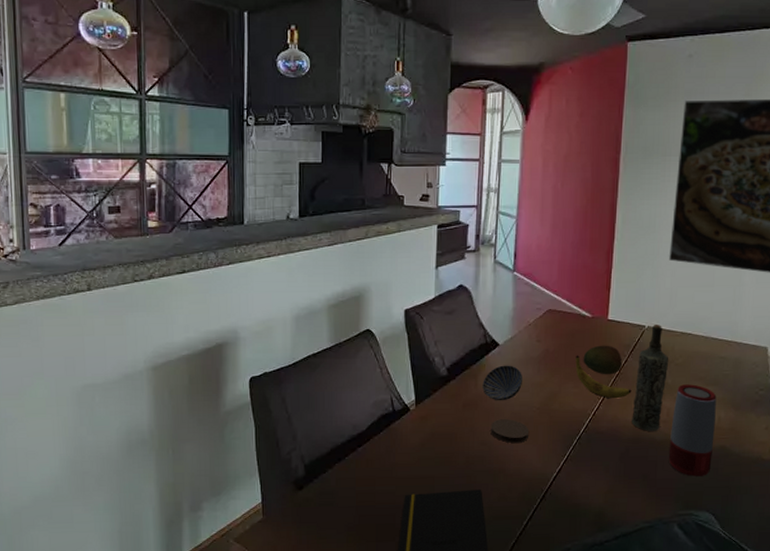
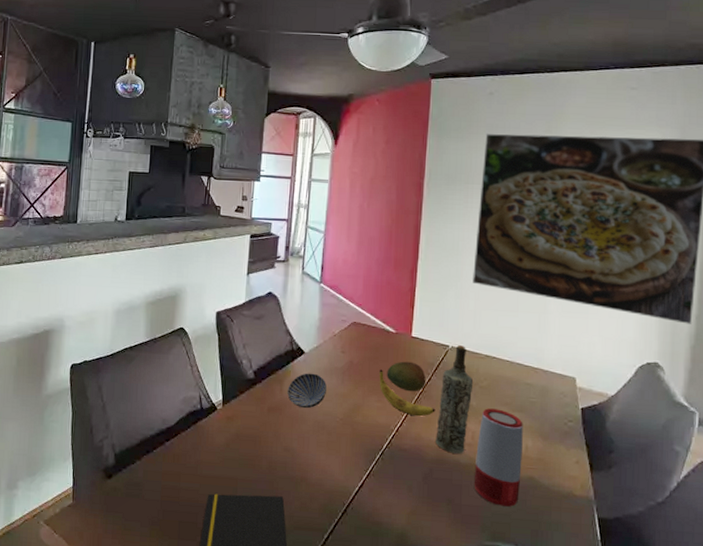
coaster: present [490,419,530,443] -> none [294,426,332,452]

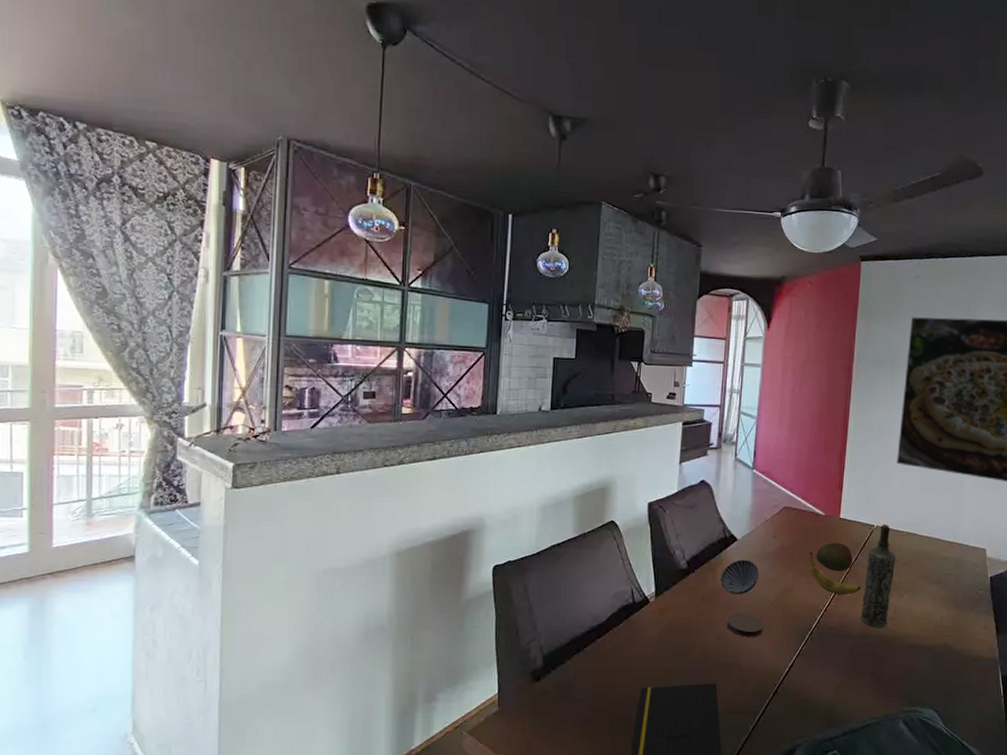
coaster: none [294,426,332,452] -> present [727,613,764,637]
speaker: present [473,408,523,507] -> none [894,583,940,673]

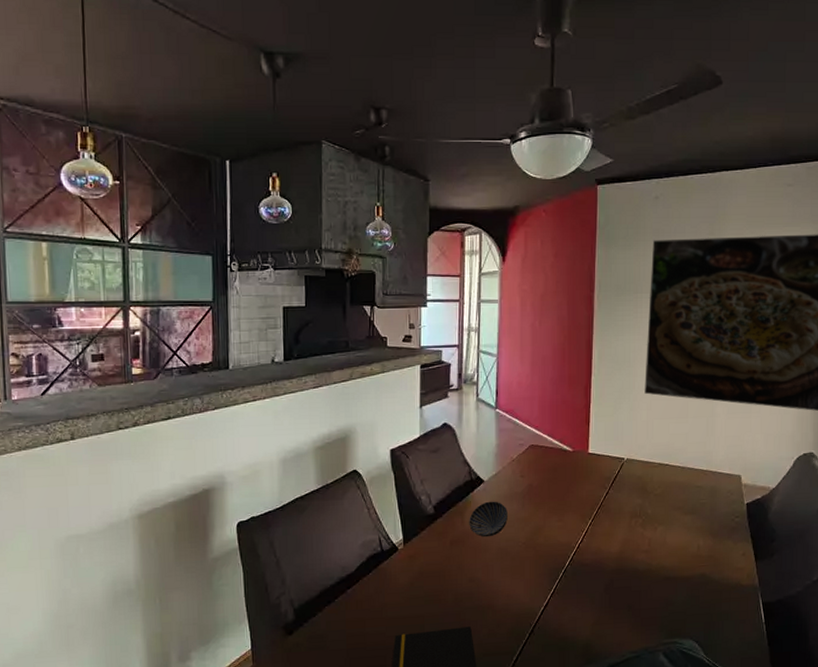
coaster: present [727,613,764,637] -> none [478,555,516,579]
banana: present [809,552,861,595] -> none [559,489,614,531]
fruit: present [816,542,853,572] -> none [566,478,603,508]
bottle: present [861,524,896,628] -> none [615,456,649,562]

